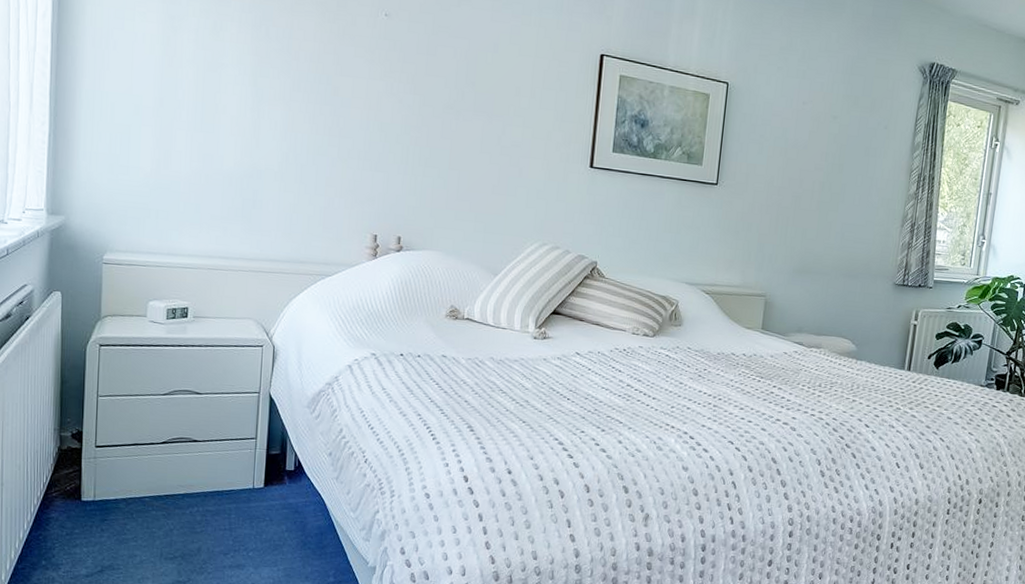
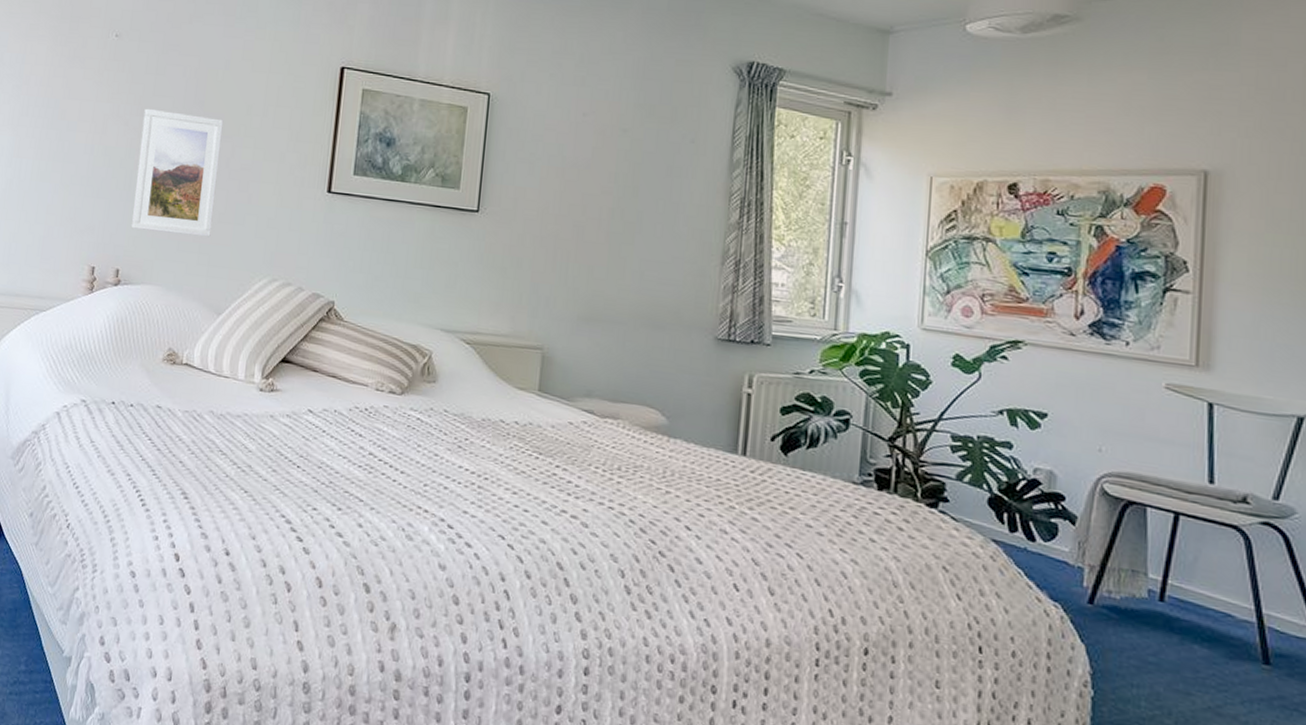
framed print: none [409,87,494,207] -> present [130,108,224,237]

